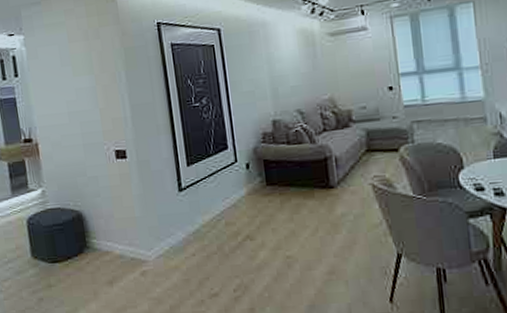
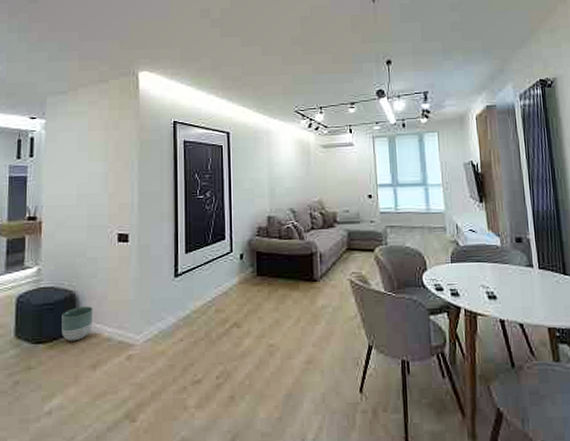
planter: none [72,225,104,260] -> present [61,306,93,342]

